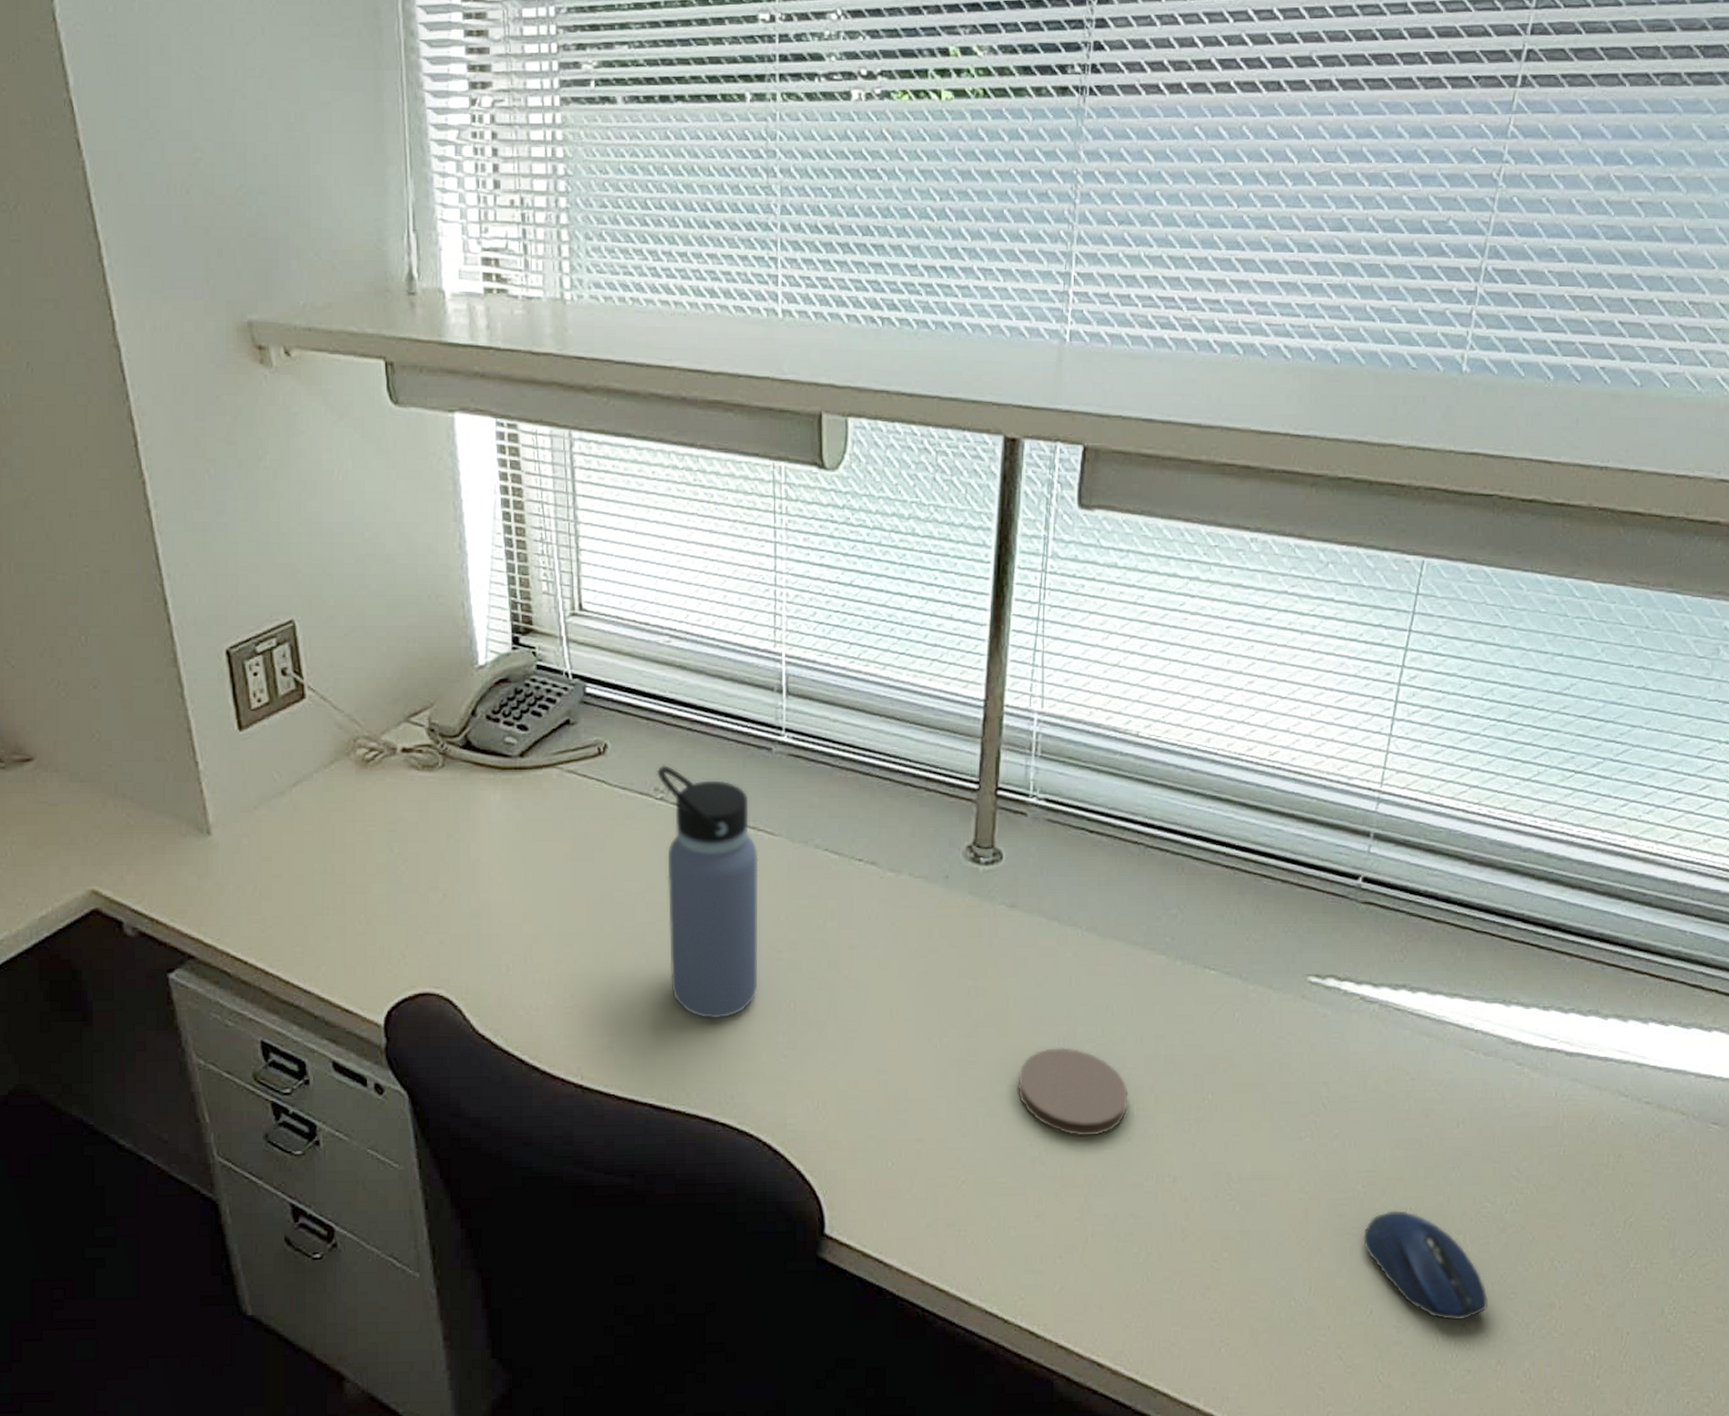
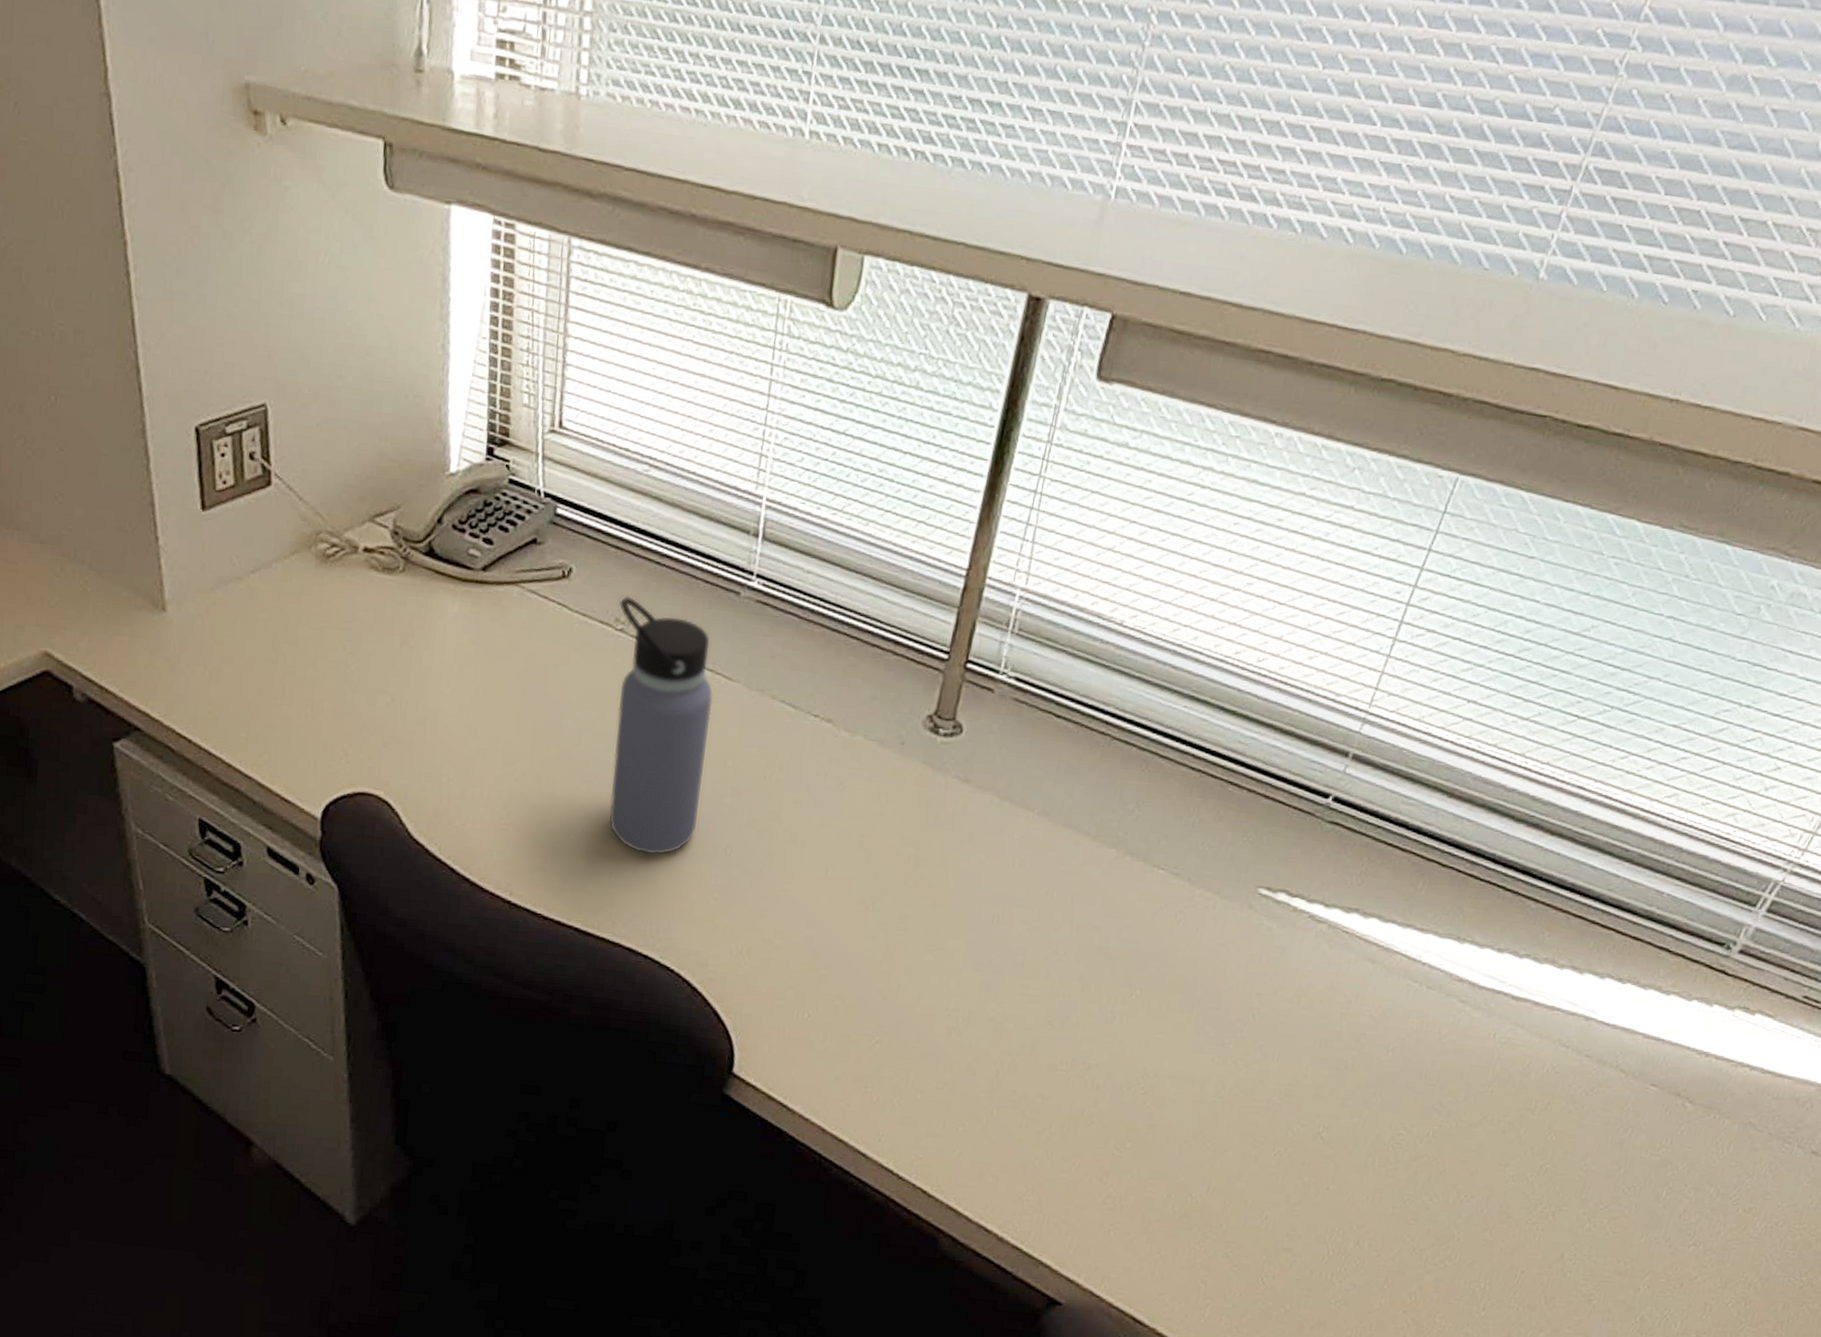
coaster: present [1017,1047,1129,1137] -> none [943,924,1056,1016]
computer mouse: present [1362,1210,1489,1321] -> none [1269,1125,1387,1238]

